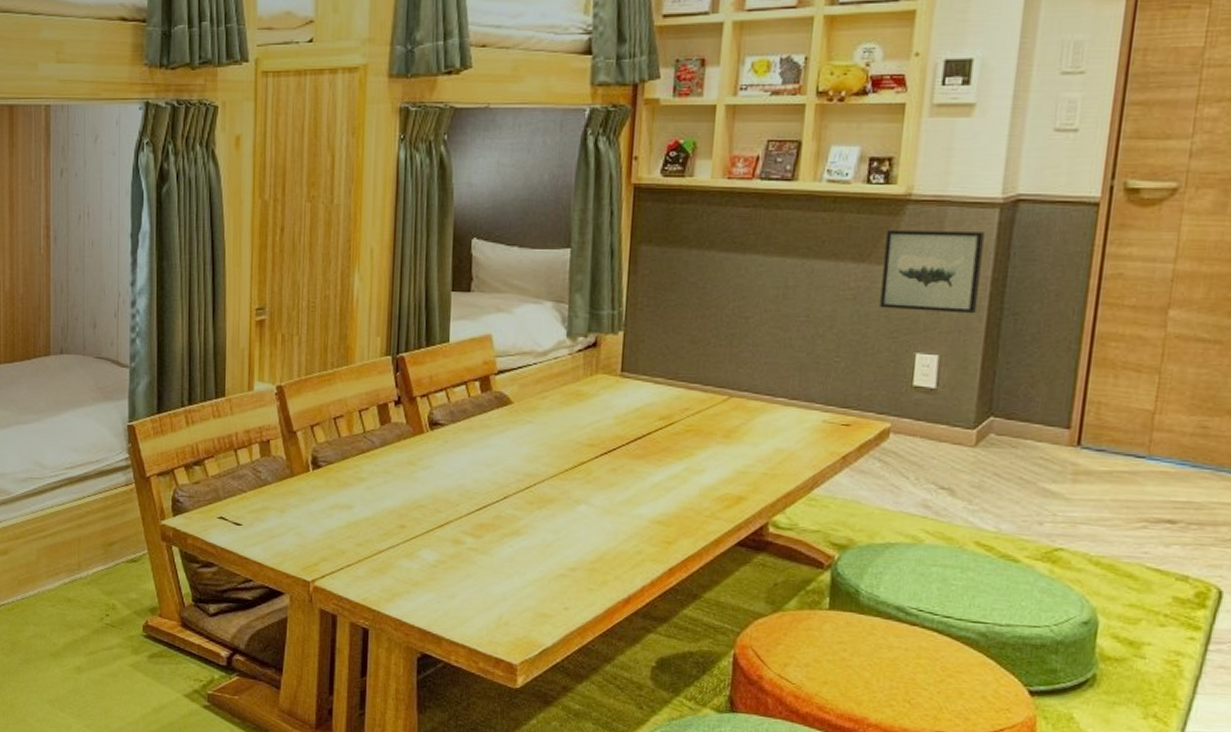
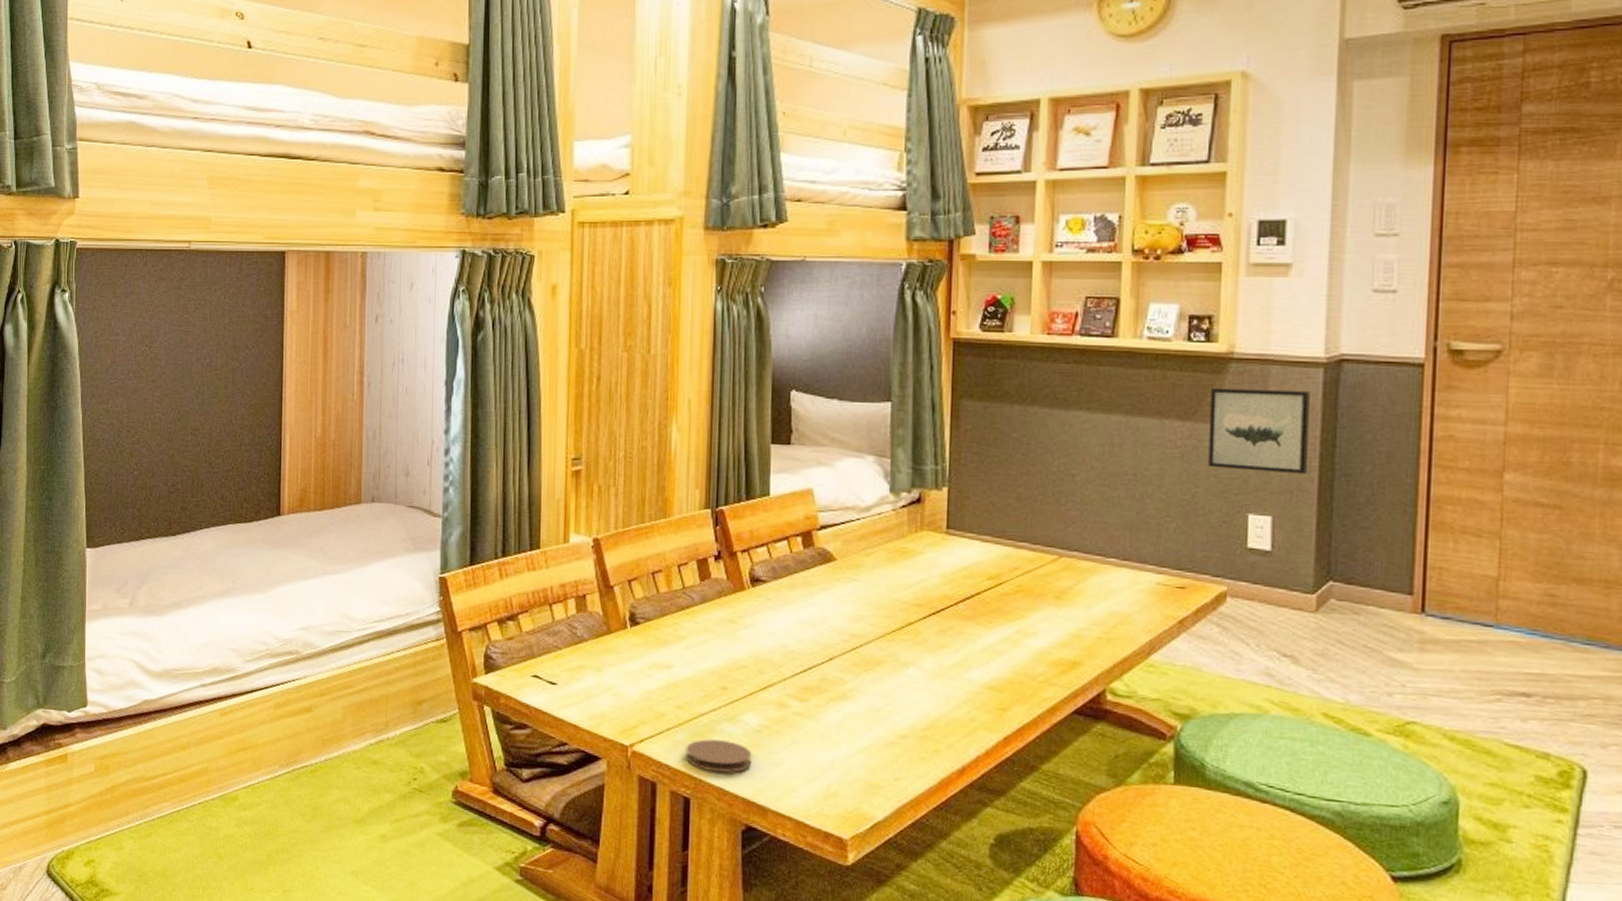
coaster: none [364,574,428,605] -> present [685,739,752,773]

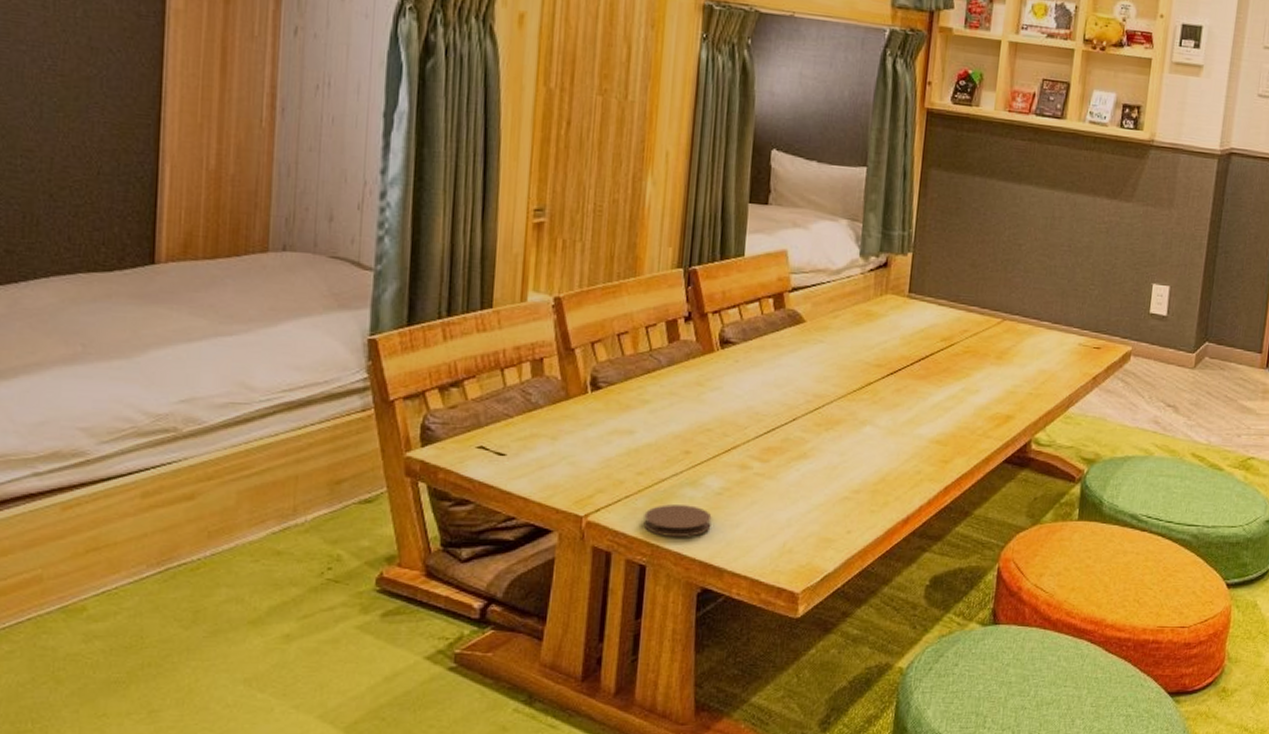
wall art: present [1208,387,1310,475] -> none [1126,170,1206,251]

